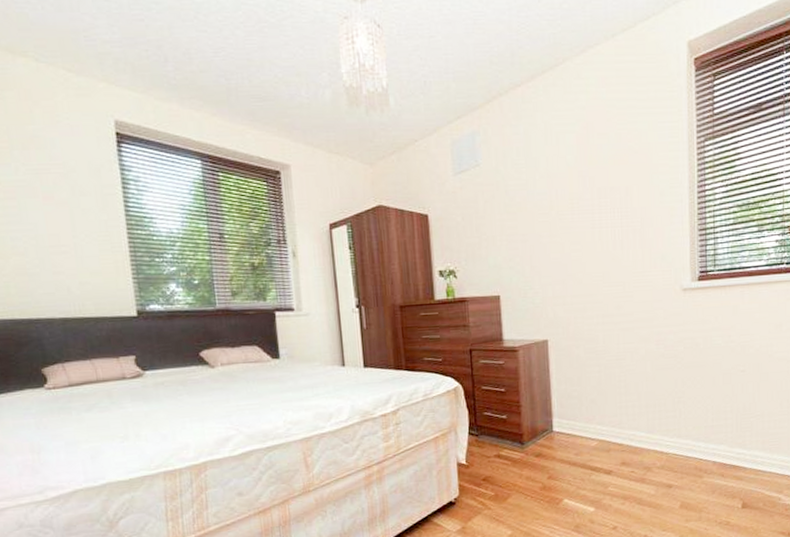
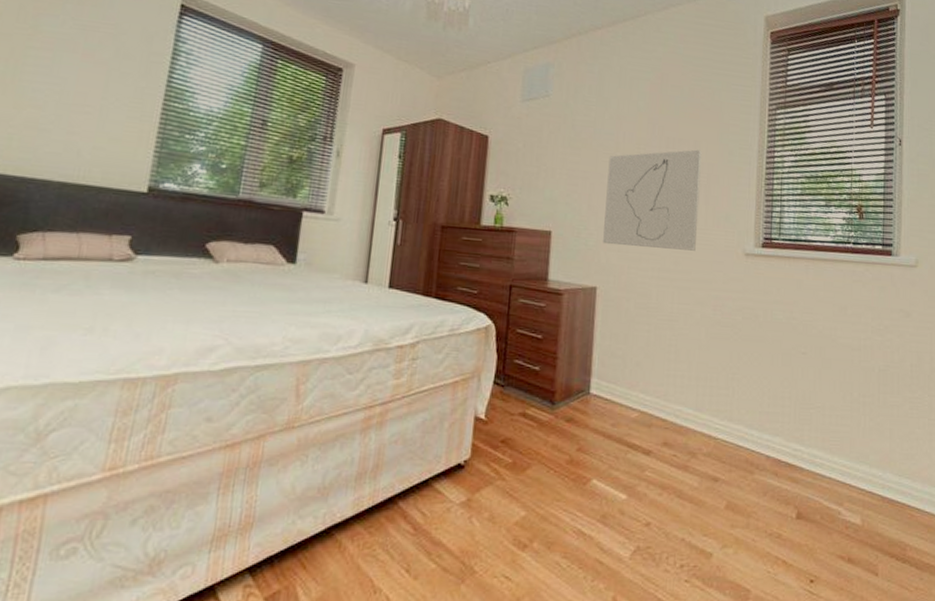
wall art: none [545,195,636,300] -> present [602,149,702,251]

